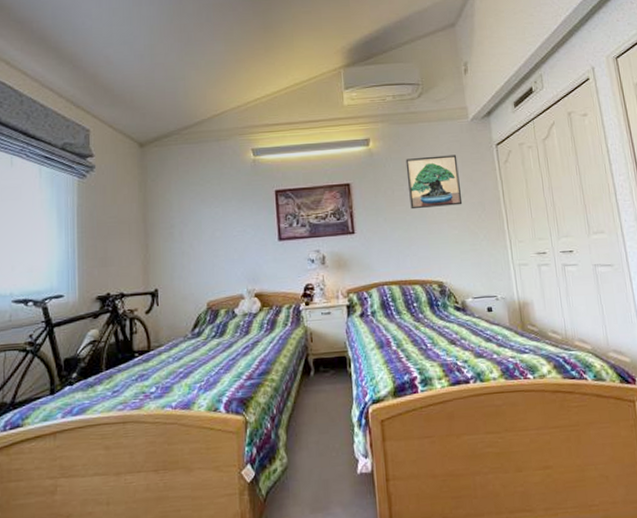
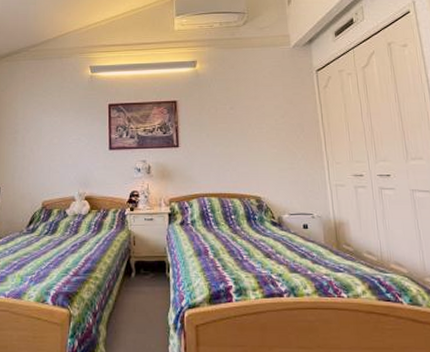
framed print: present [405,155,463,210] -> none [229,78,282,127]

